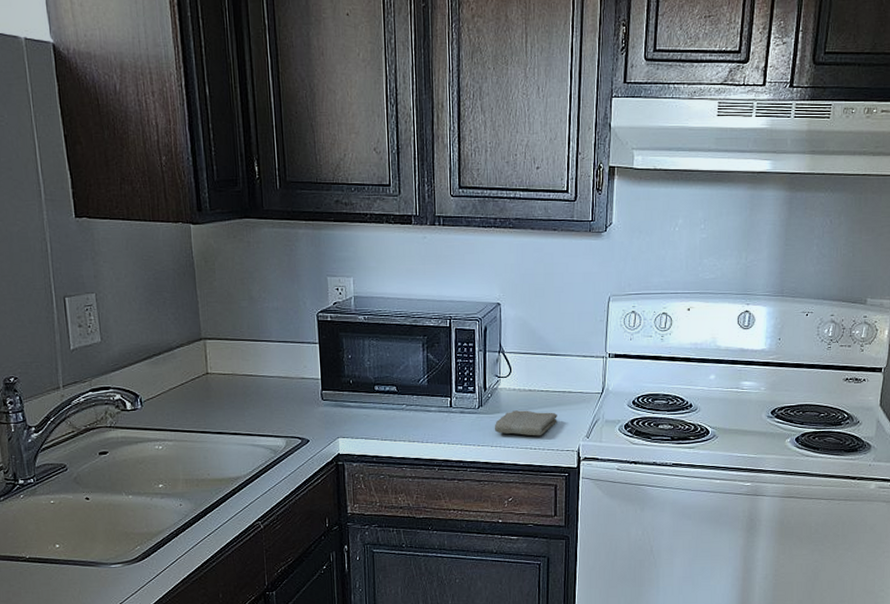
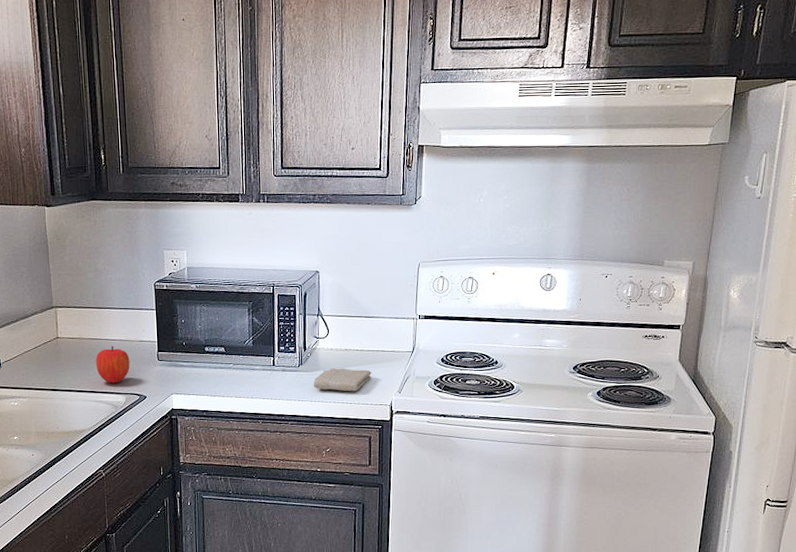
fruit: none [251,382,291,426] -> present [96,345,130,384]

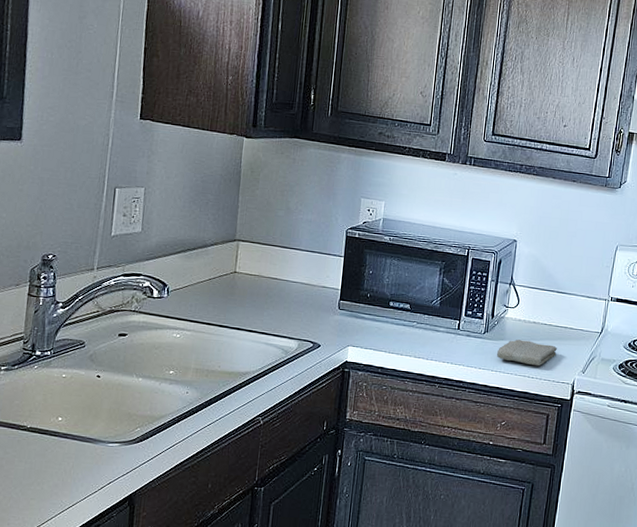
fruit: present [96,345,130,384] -> none [271,287,309,328]

